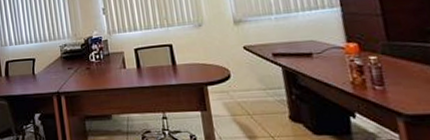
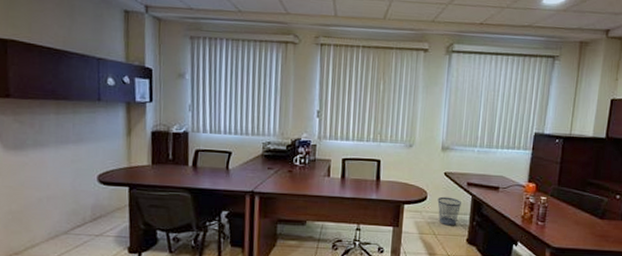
wastebasket: none [243,71,272,104] -> present [437,196,461,226]

